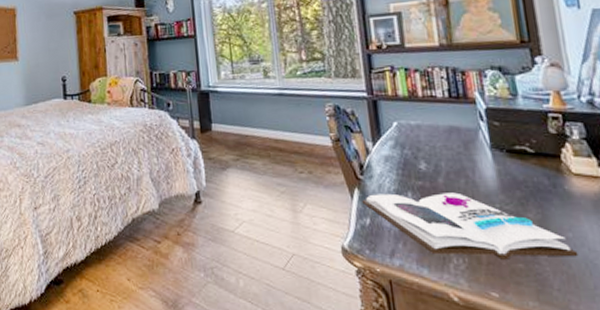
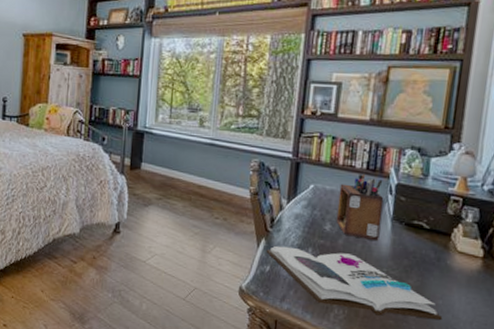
desk organizer: none [425,102,482,175] -> present [336,173,384,242]

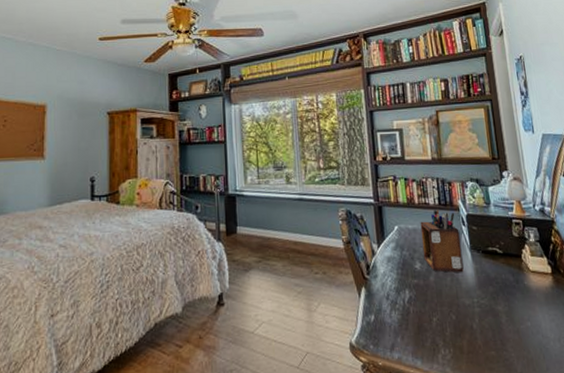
book: present [266,245,443,321] -> none [368,289,535,349]

